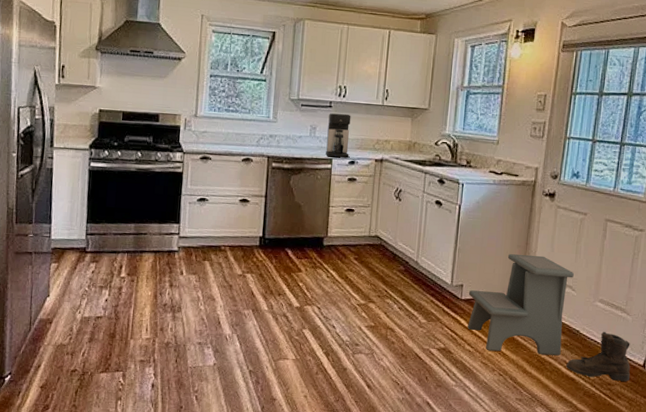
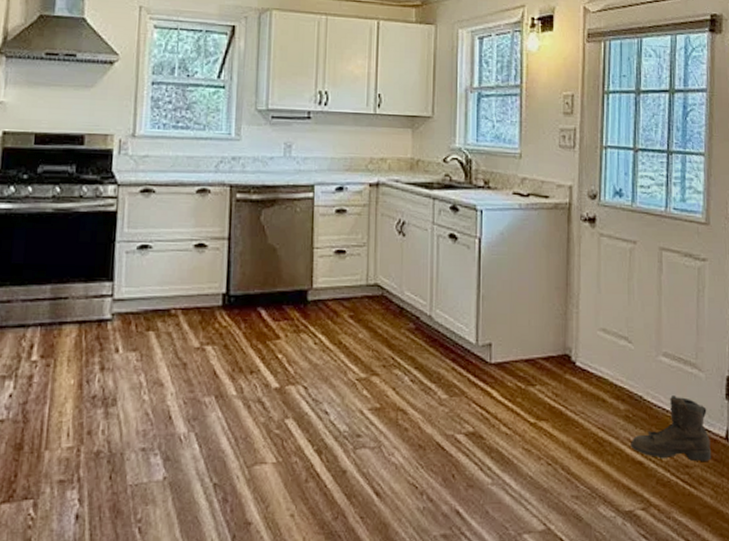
coffee maker: present [326,113,351,159] -> none [305,126,336,184]
step stool: present [467,254,574,356] -> none [499,298,628,432]

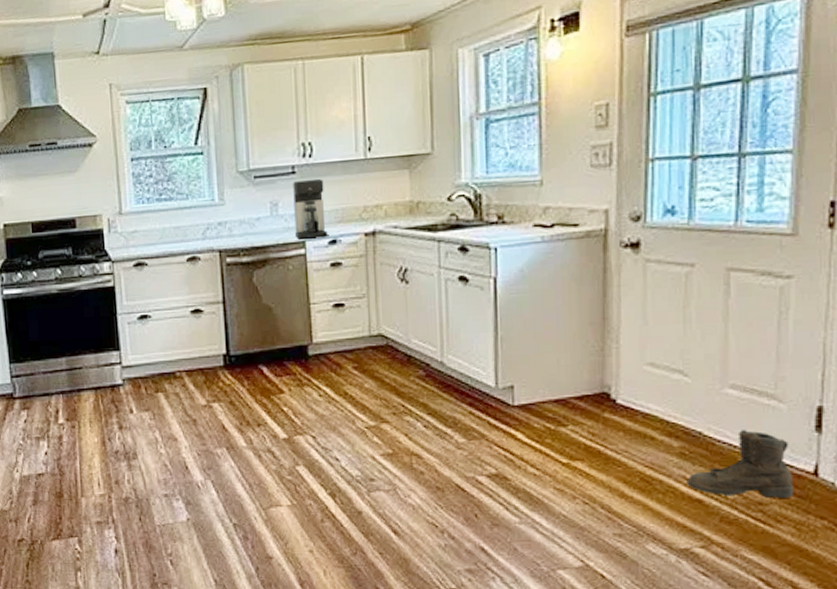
coffee maker: none [305,126,336,184] -> present [293,178,328,241]

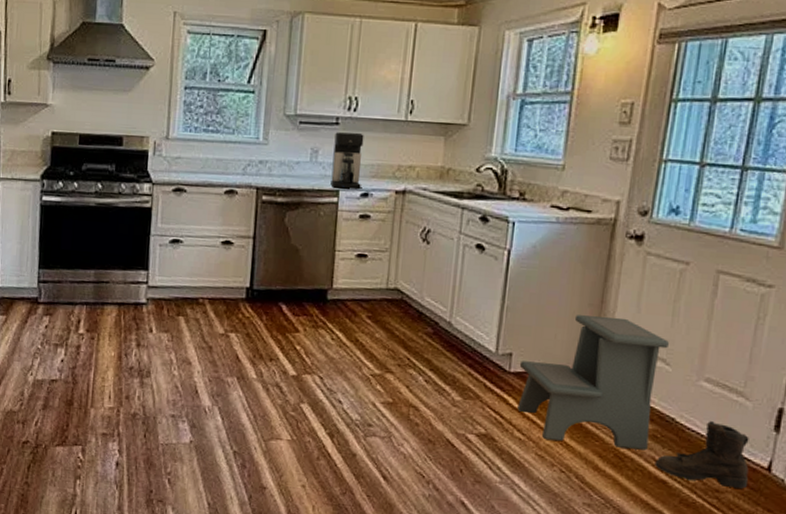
step stool: none [523,332,684,471] -> present [517,315,669,451]

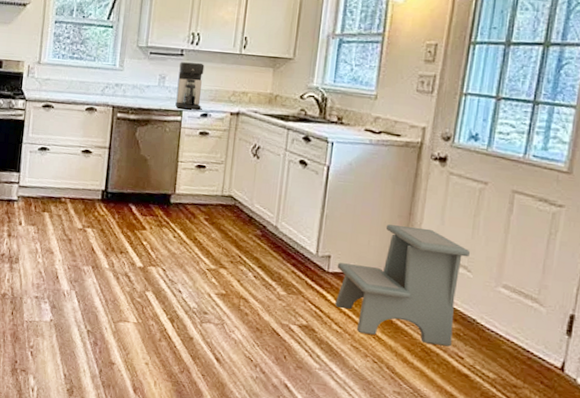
boot: present [654,421,749,489] -> none [458,323,544,386]

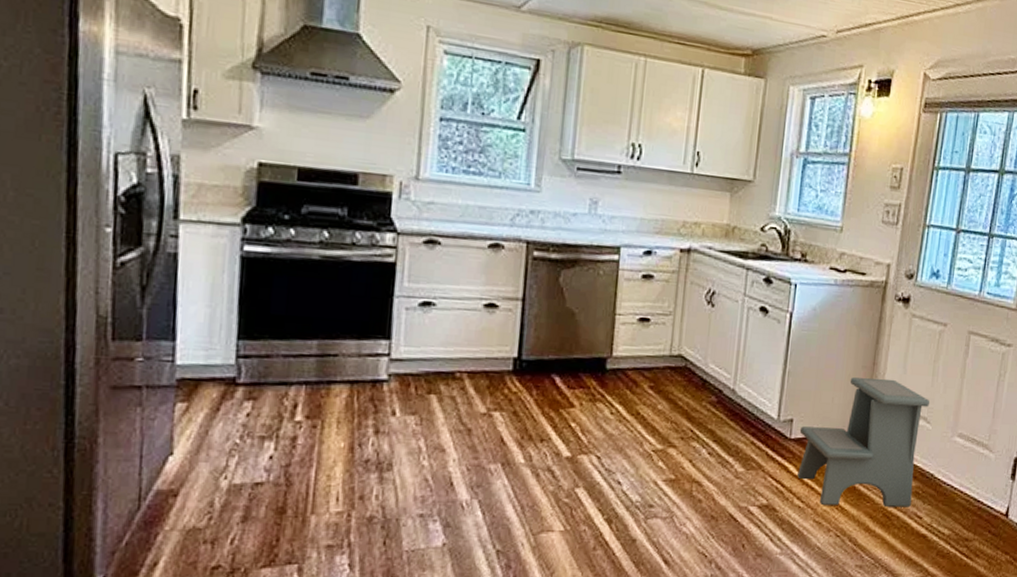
coffee maker: present [175,62,205,111] -> none [611,182,648,247]

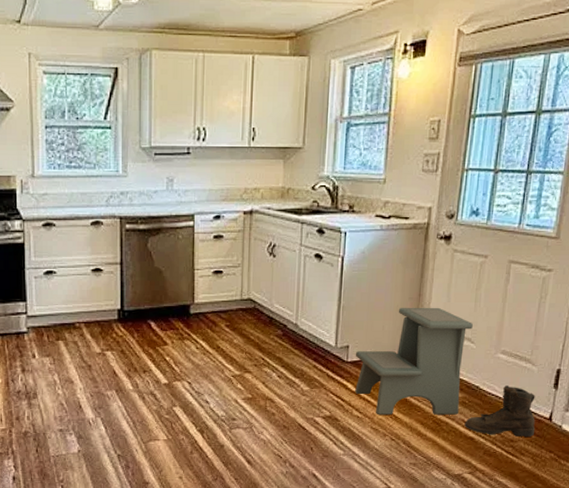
boot: none [917,474,992,535] -> present [464,386,535,437]

